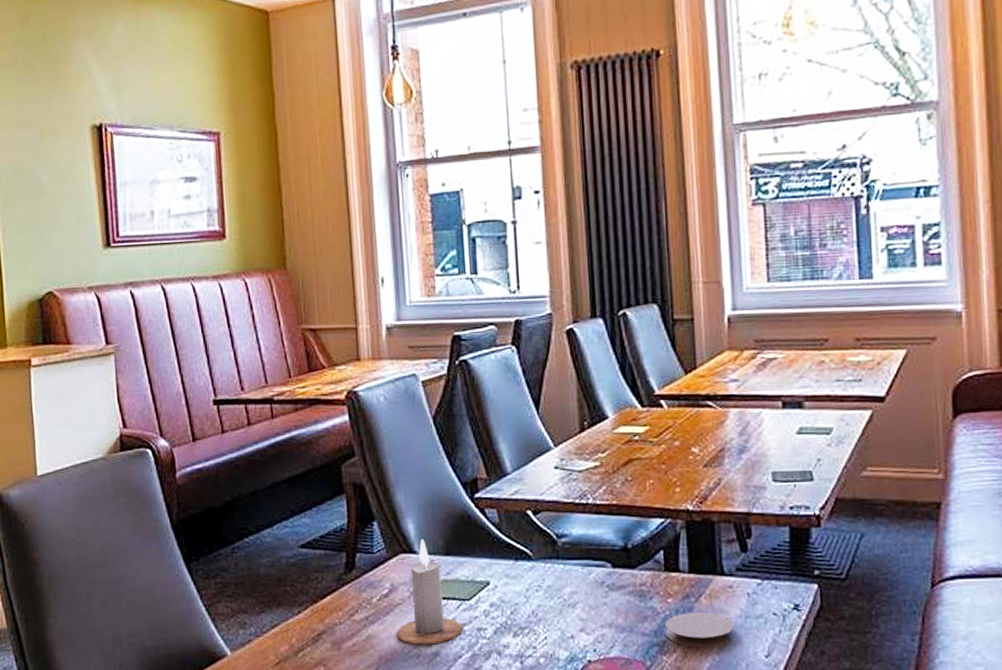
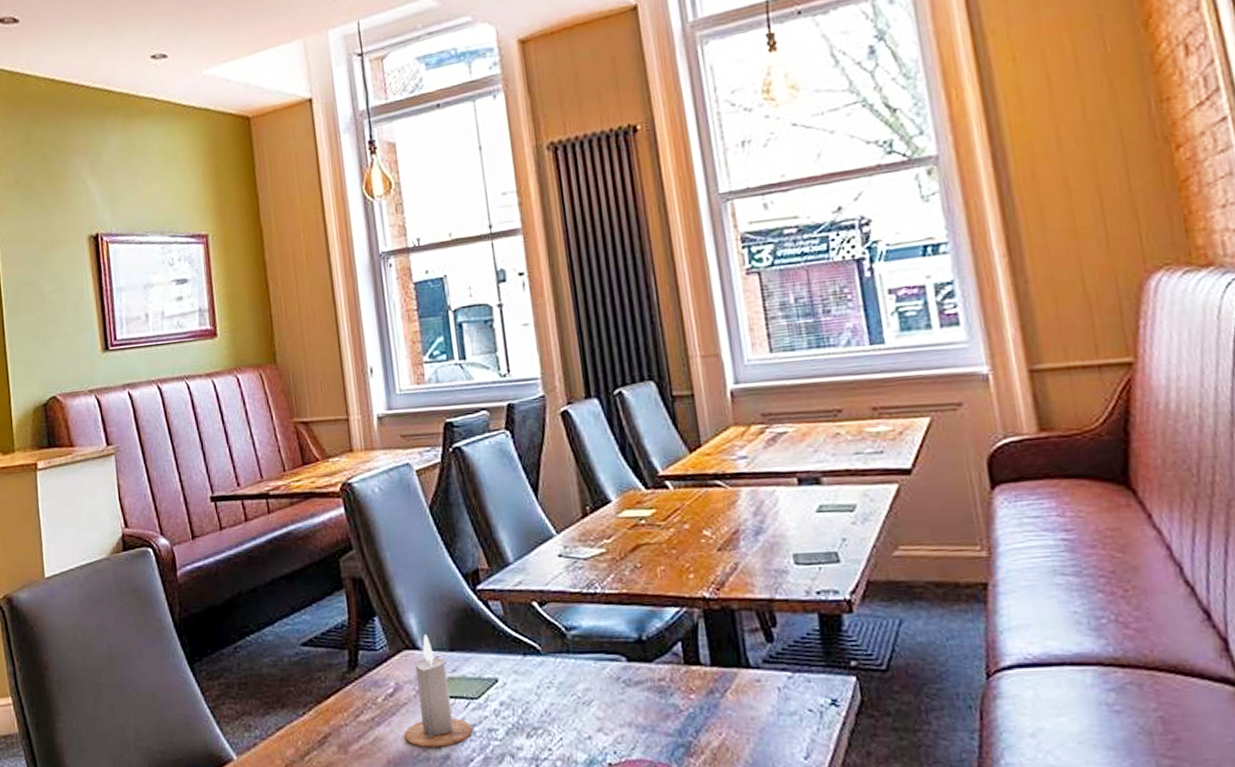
coaster: present [665,612,735,647] -> none [689,708,767,748]

